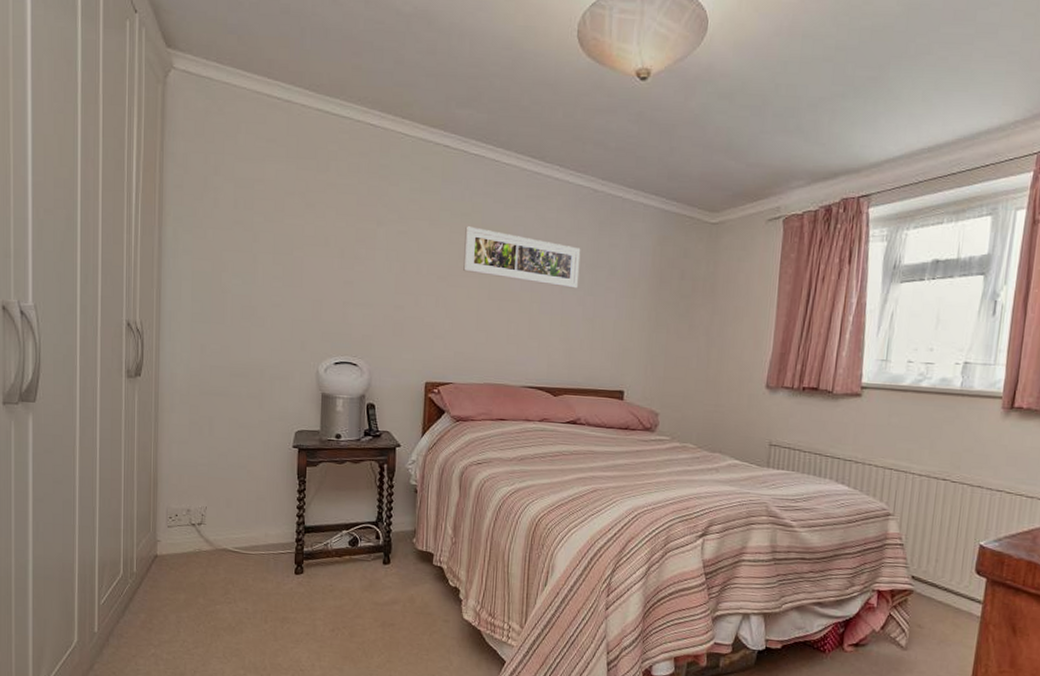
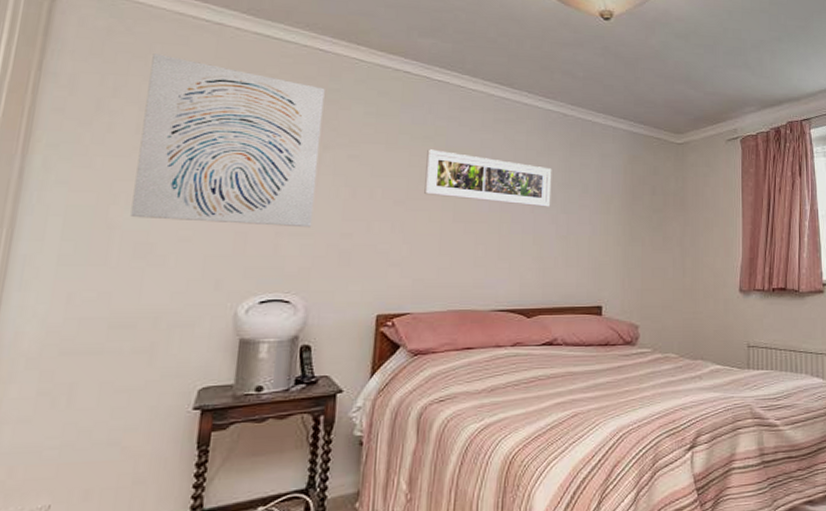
wall art: none [237,133,376,299] -> present [130,54,325,228]

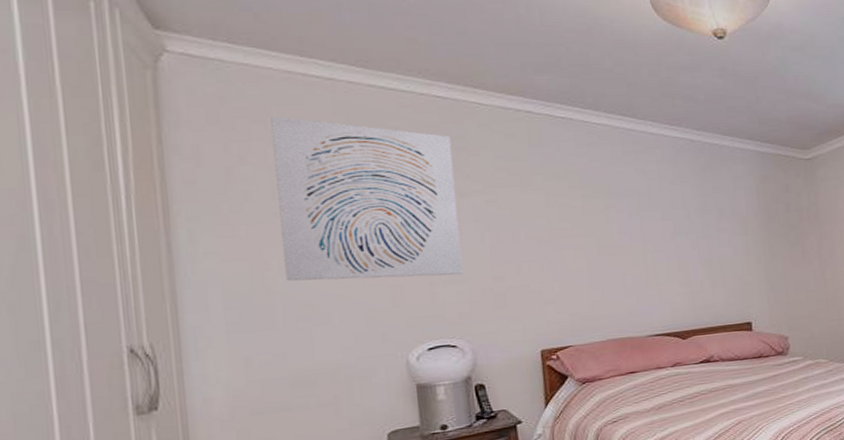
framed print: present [424,149,552,207] -> none [562,187,689,234]

